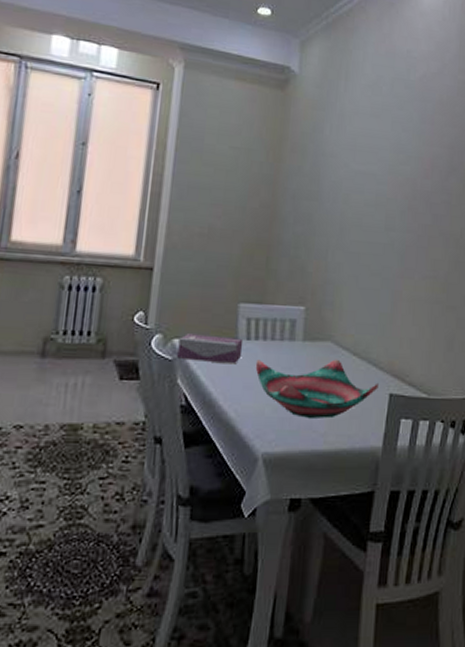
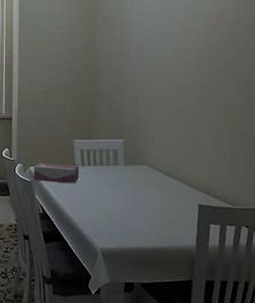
decorative bowl: present [255,359,379,419] -> none [90,178,189,223]

